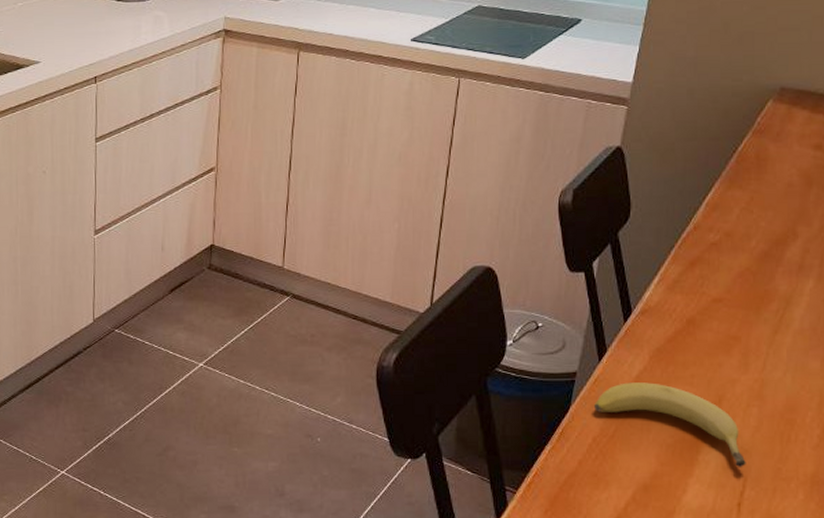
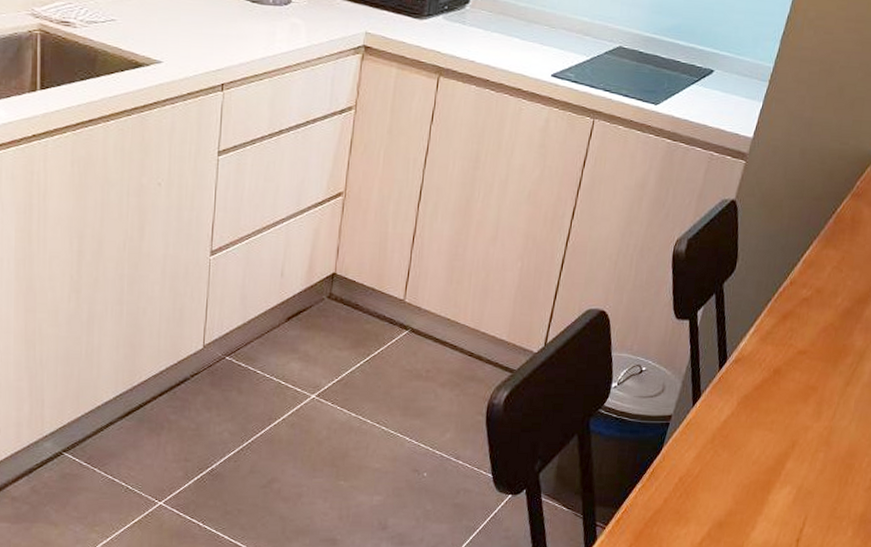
fruit: present [593,382,746,468] -> none [683,426,809,508]

